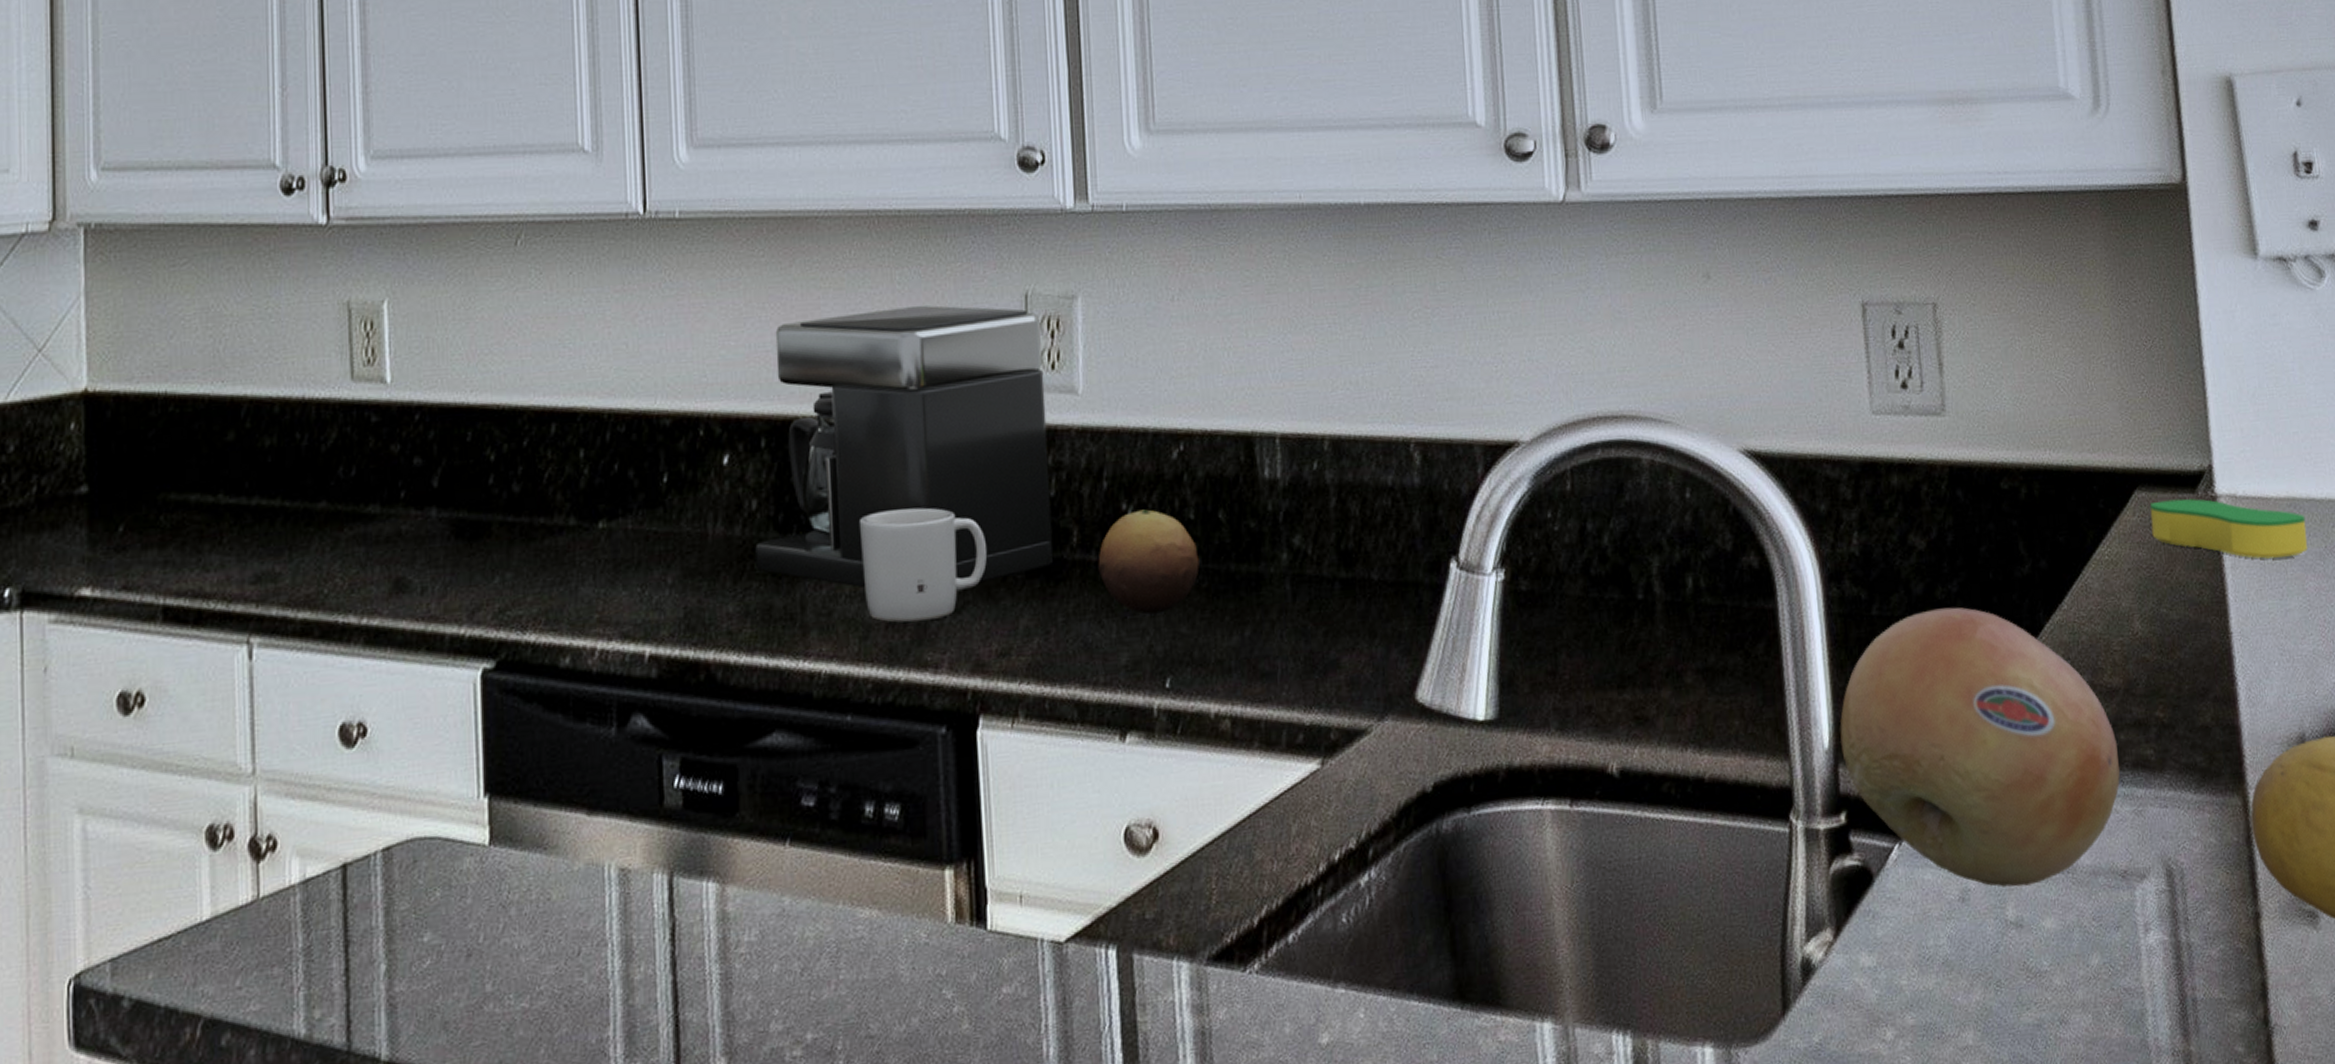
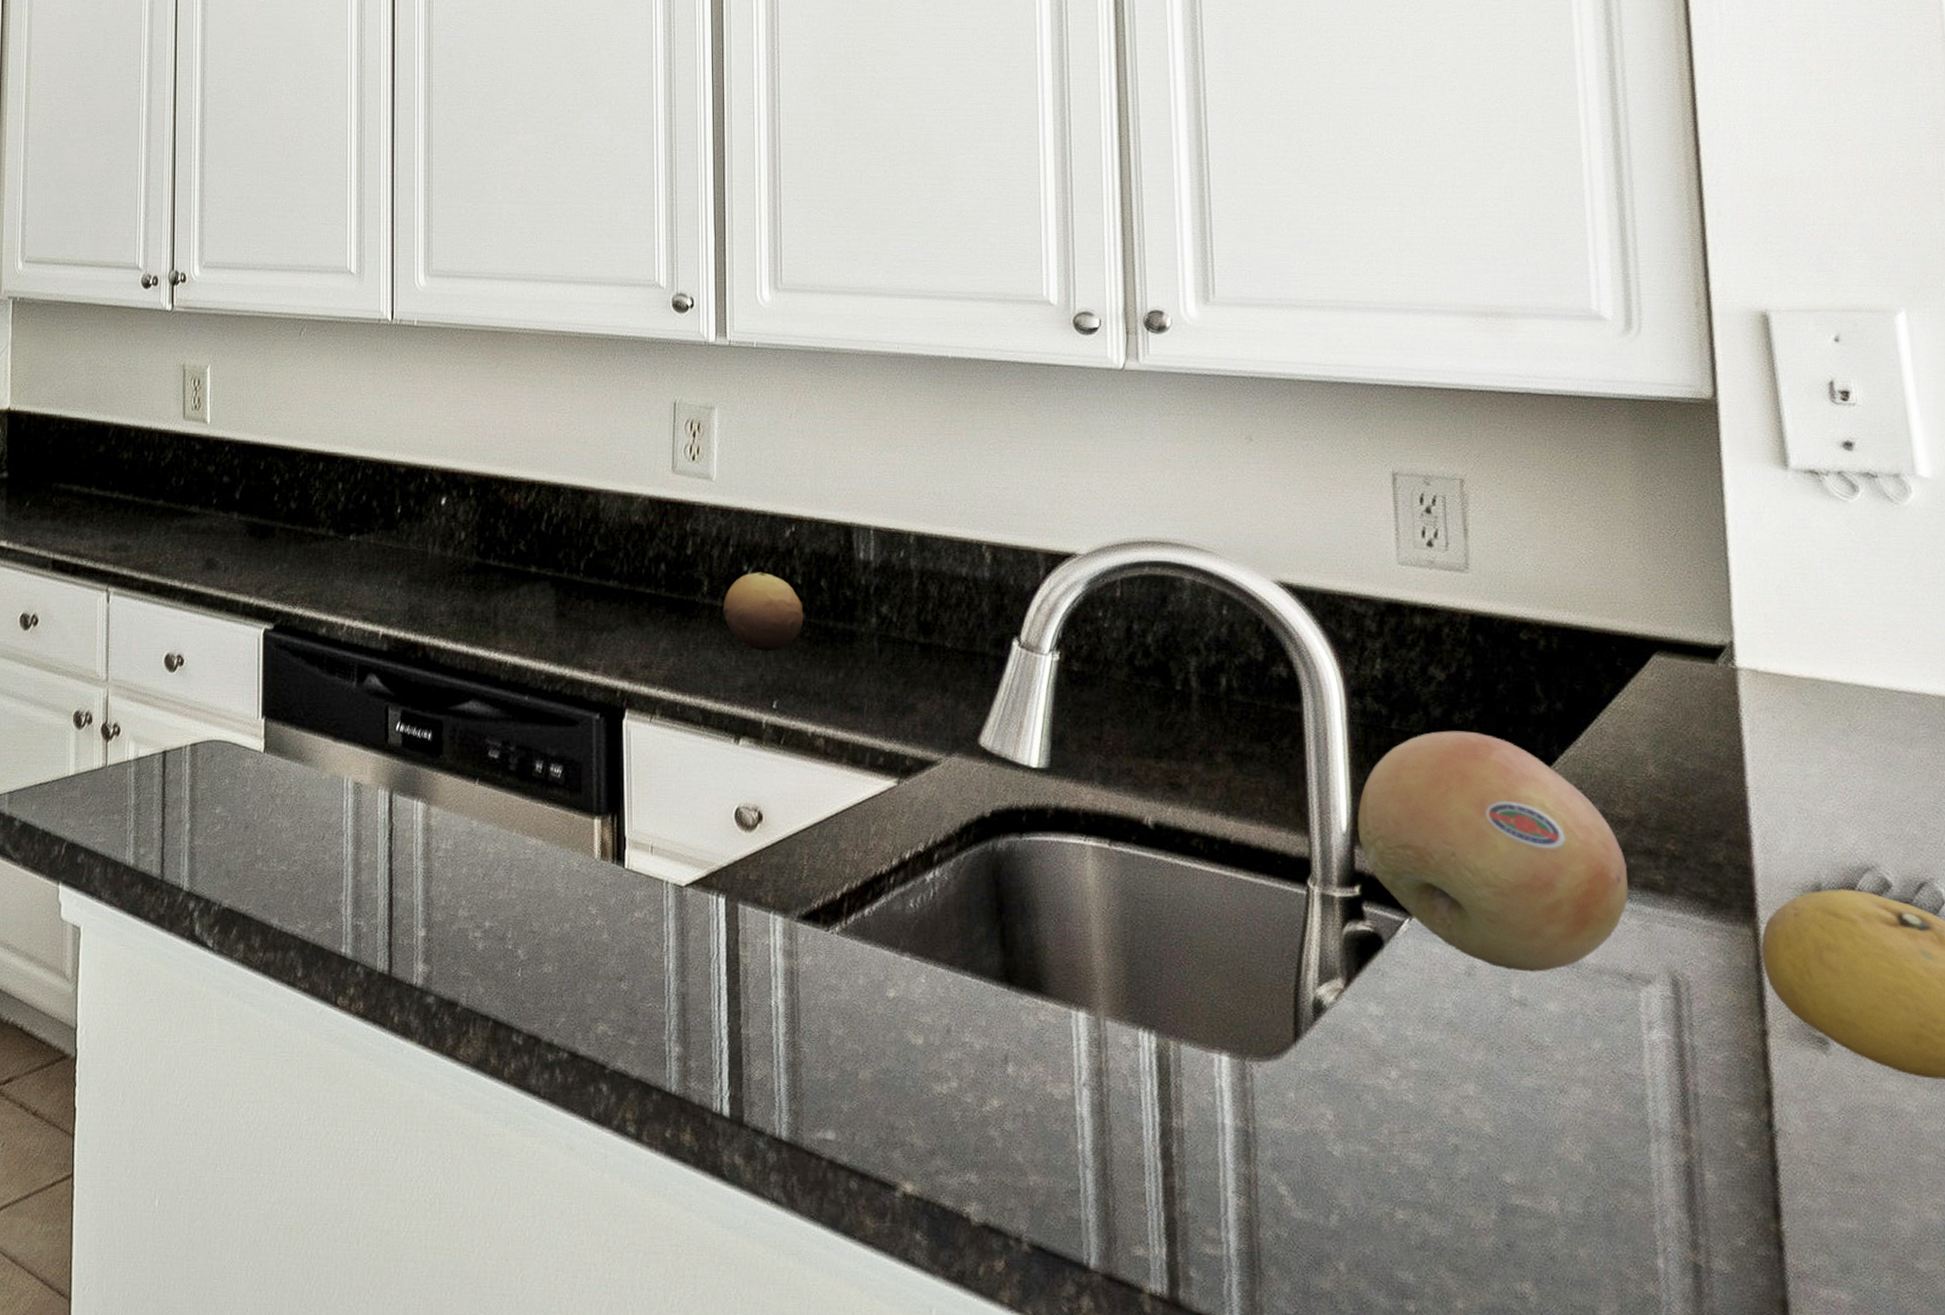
coffee maker: present [755,305,1054,588] -> none [462,404,688,612]
mug: present [858,507,988,623] -> none [540,551,637,635]
sponge: present [2149,498,2308,559] -> none [1668,666,1831,729]

